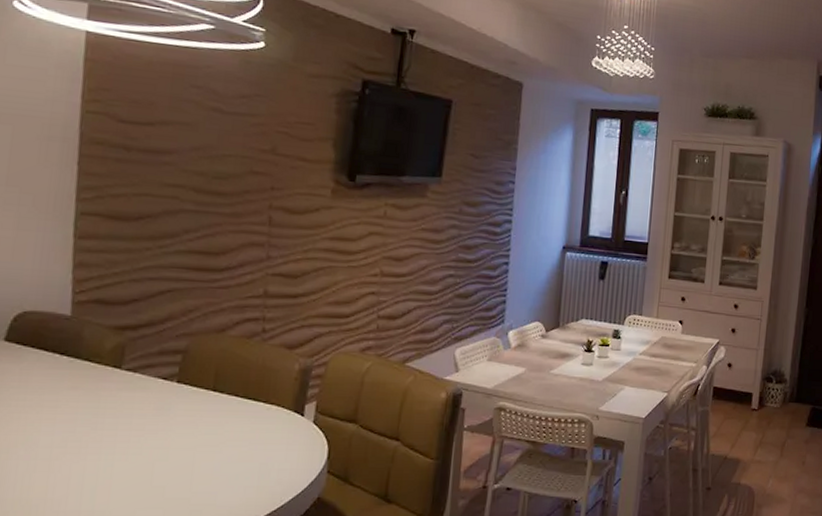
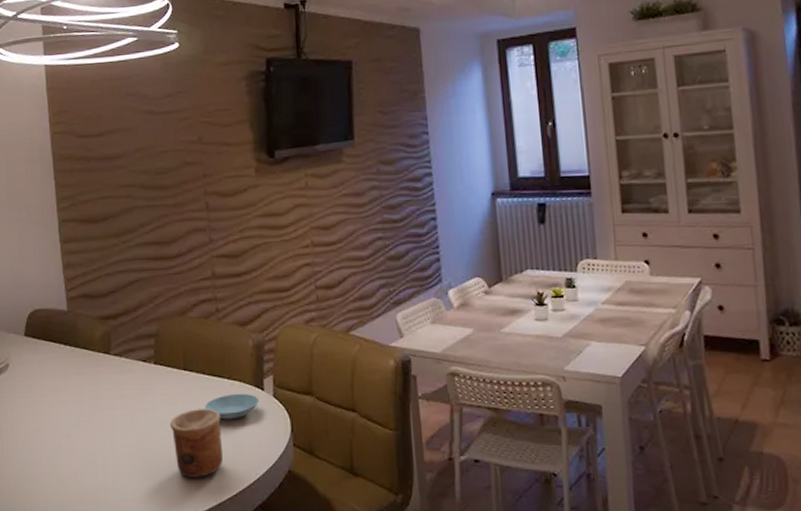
cup: none [186,433,249,505] -> present [170,409,224,478]
saucer: none [232,419,297,445] -> present [205,394,260,420]

